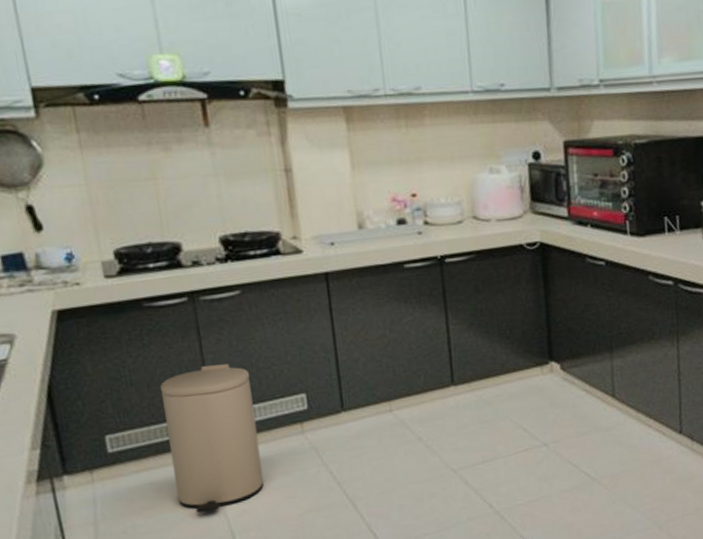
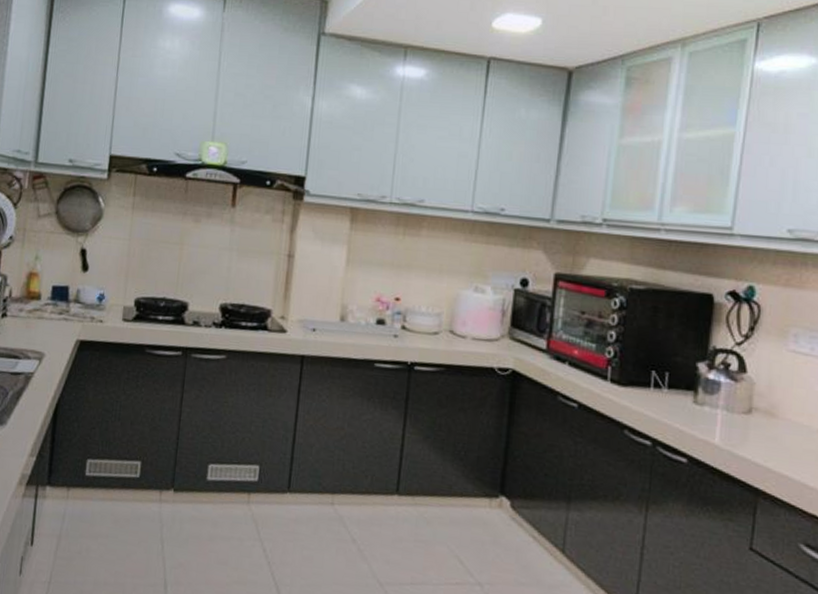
pedal bin: present [159,364,264,514] -> none [129,416,216,557]

